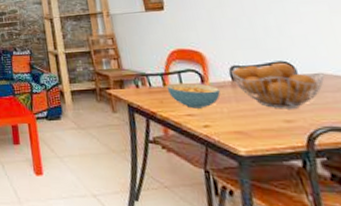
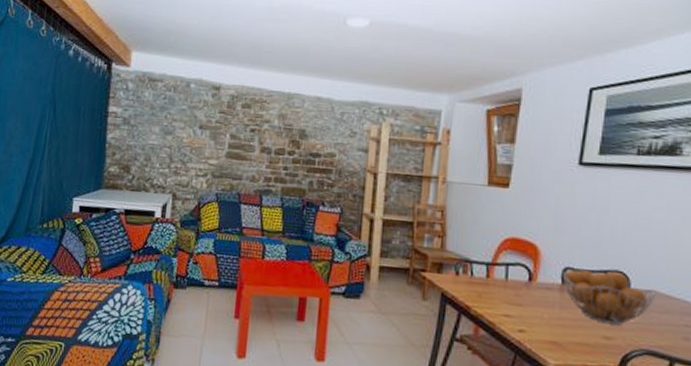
cereal bowl: present [166,82,221,109] -> none [489,276,545,310]

